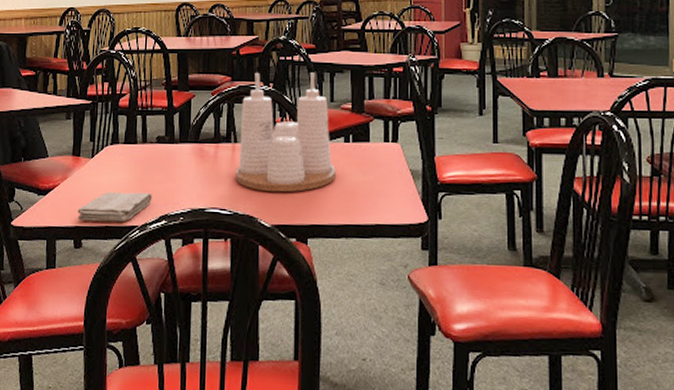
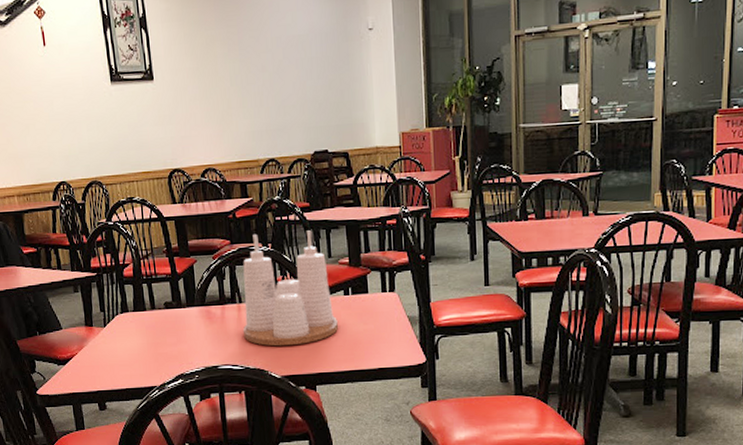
washcloth: present [77,192,152,222] -> none [98,355,167,385]

